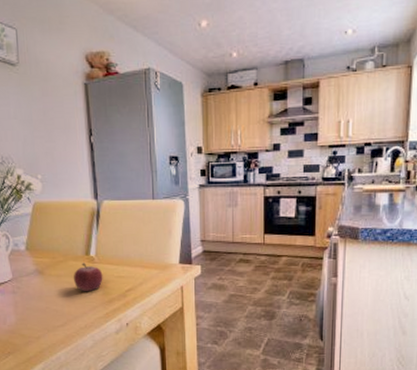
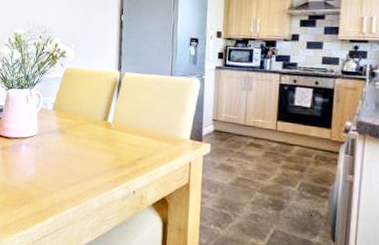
fruit: present [73,263,103,292] -> none [90,127,117,156]

